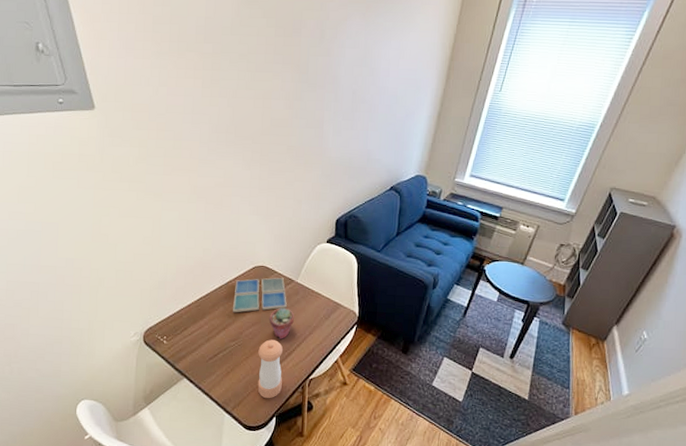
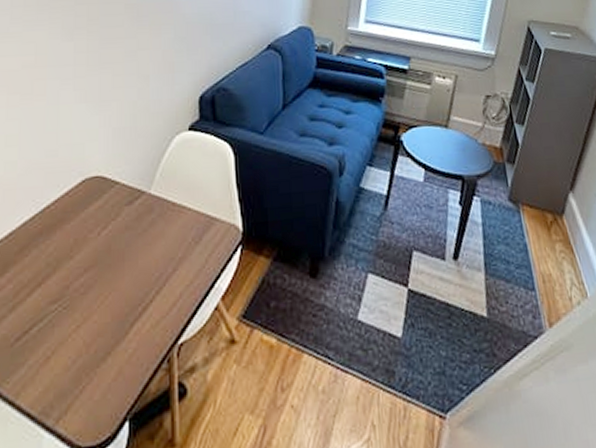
drink coaster: present [233,277,287,313] -> none [53,189,137,256]
pepper shaker: present [257,339,284,399] -> none [95,289,136,392]
potted succulent: present [269,308,294,339] -> none [110,236,149,287]

